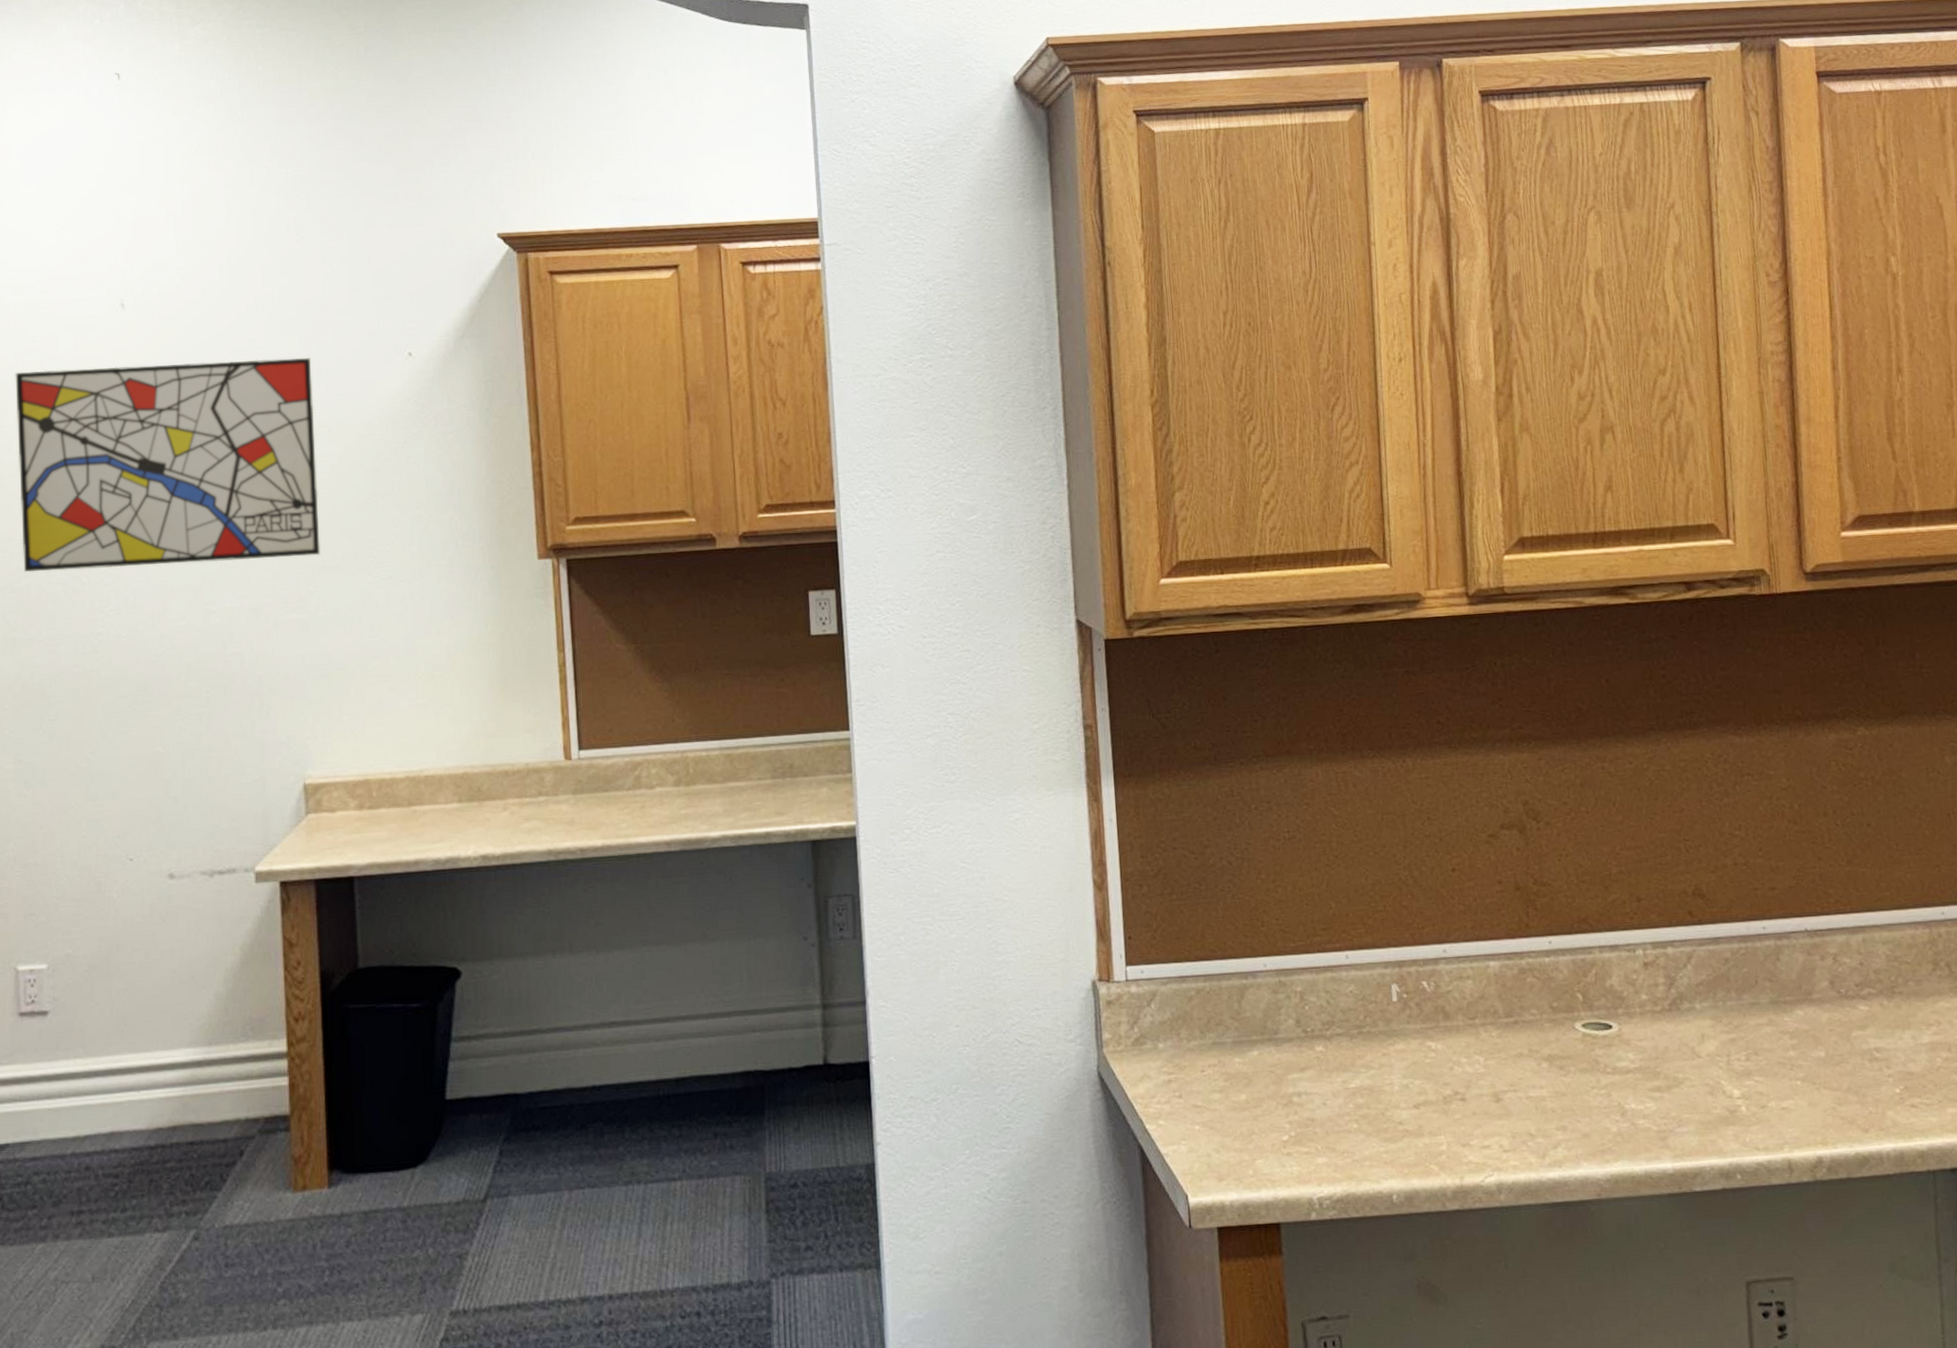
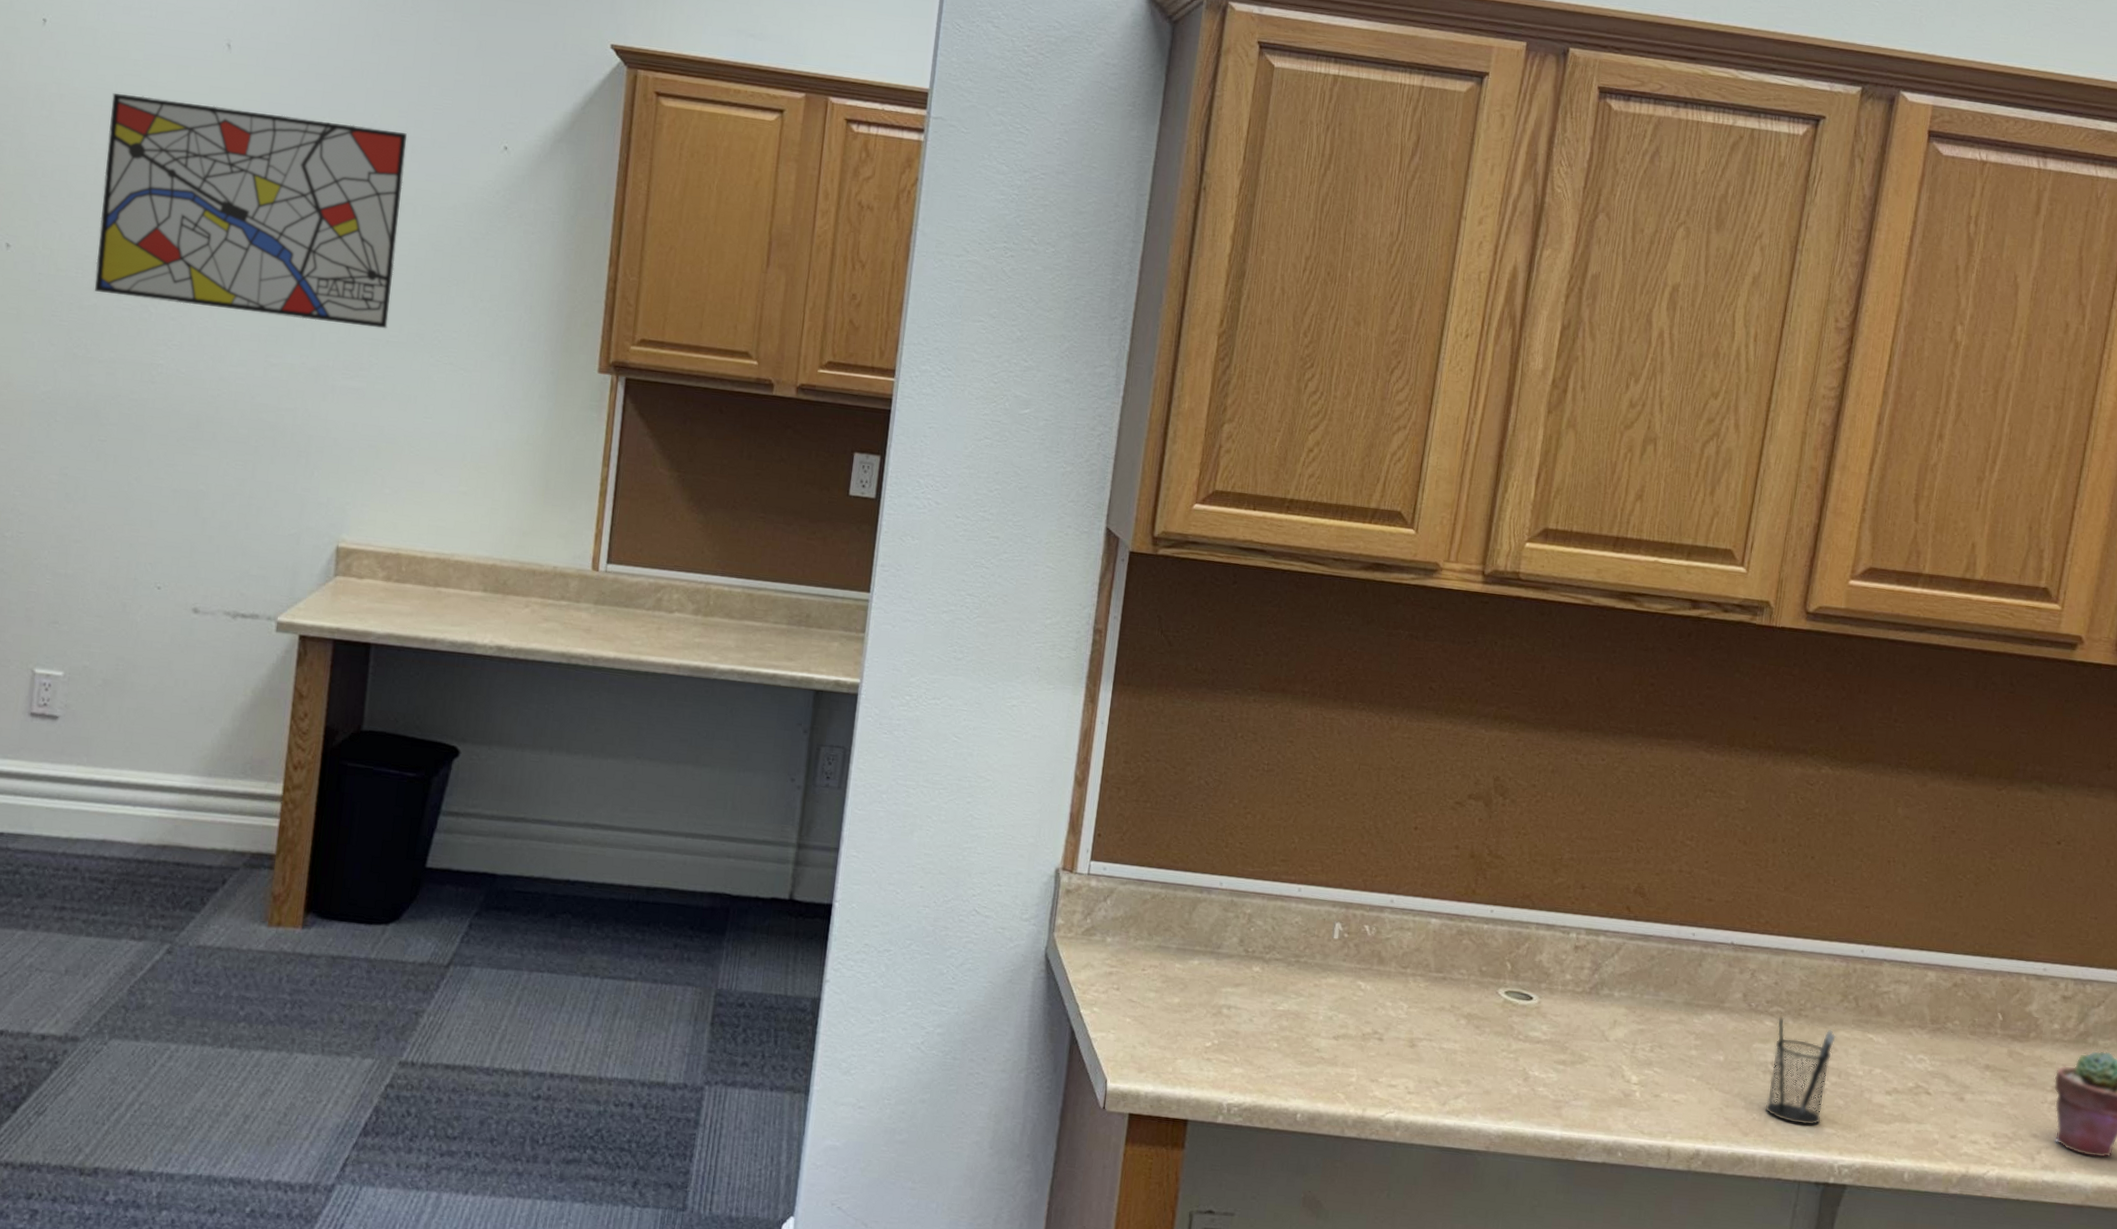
pencil holder: none [1870,992,1941,1111] -> present [1764,1011,1837,1126]

